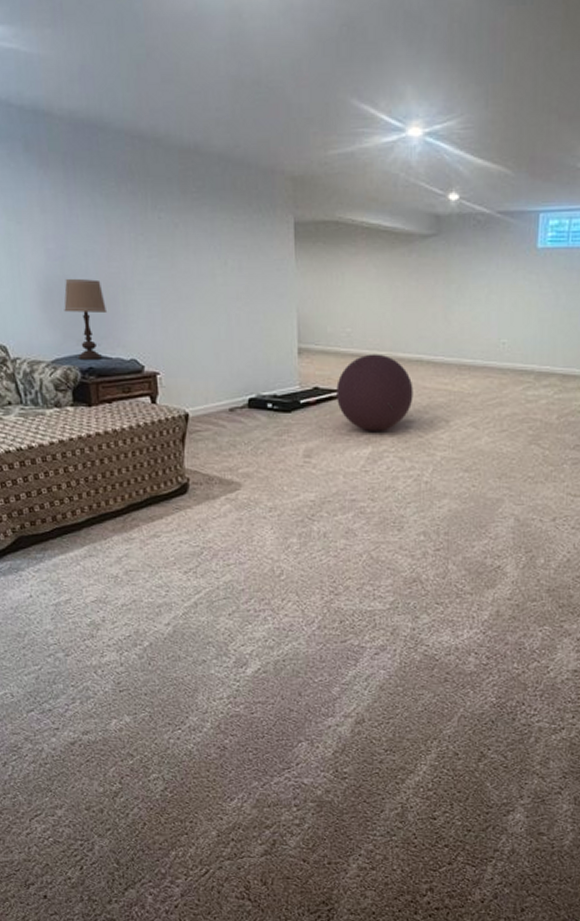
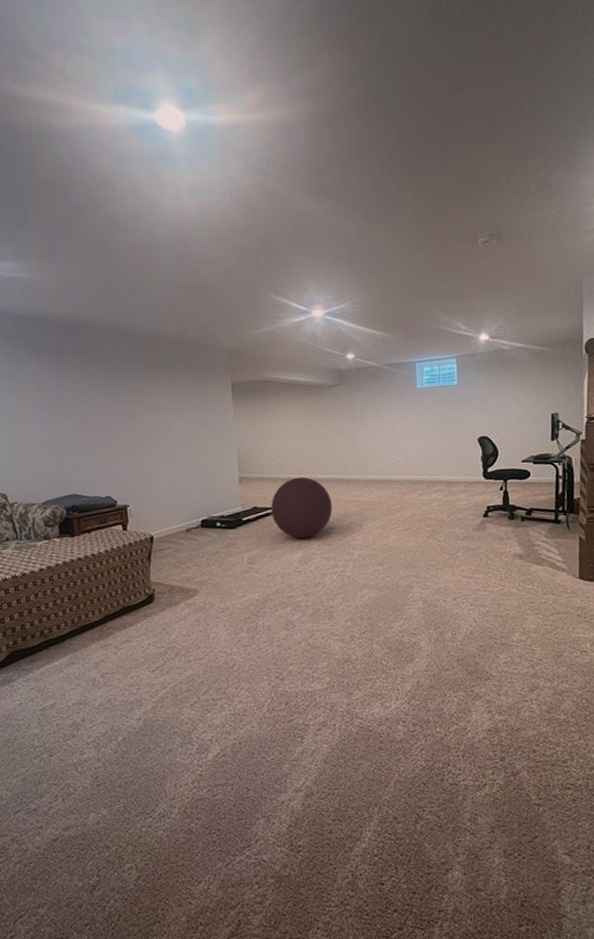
table lamp: present [64,278,108,359] -> none [53,437,88,500]

